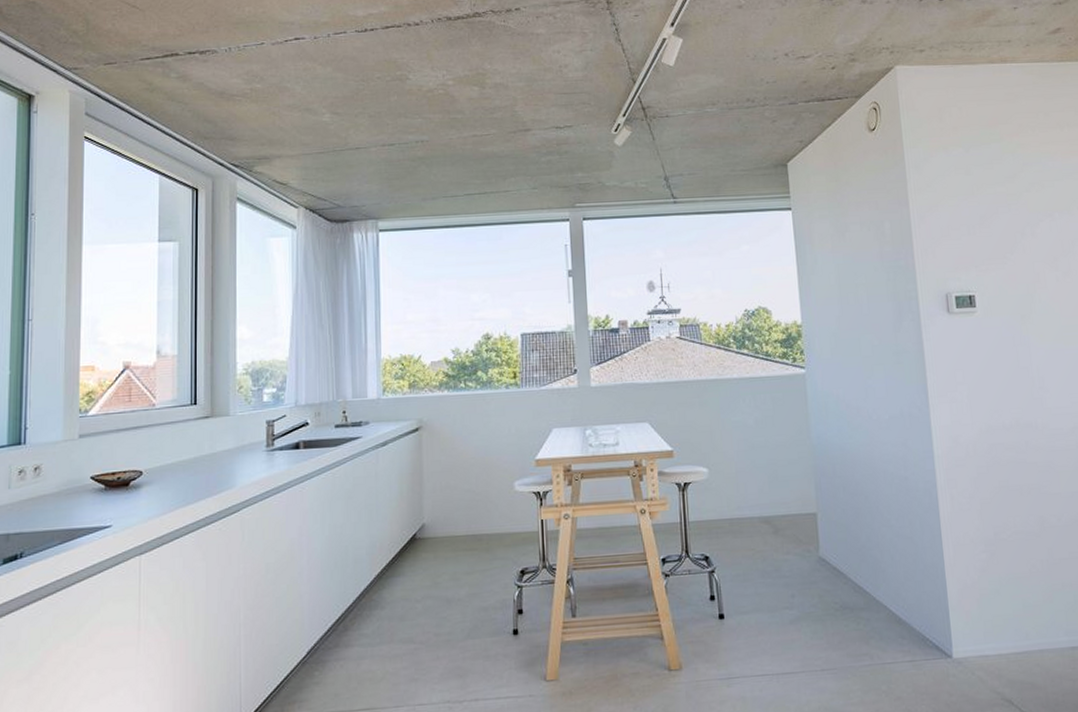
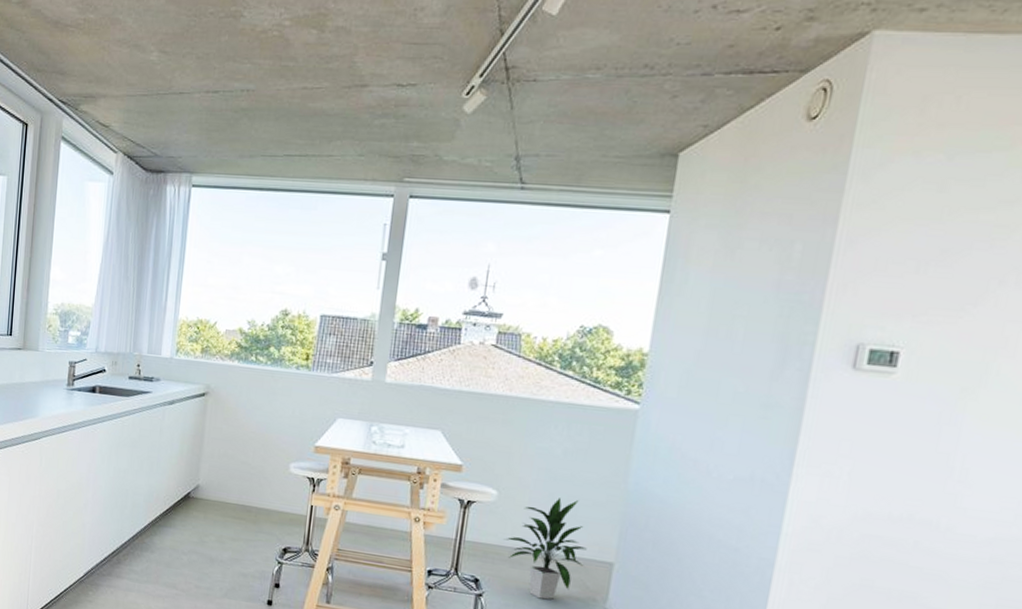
indoor plant: none [722,462,794,562] -> present [504,498,587,600]

